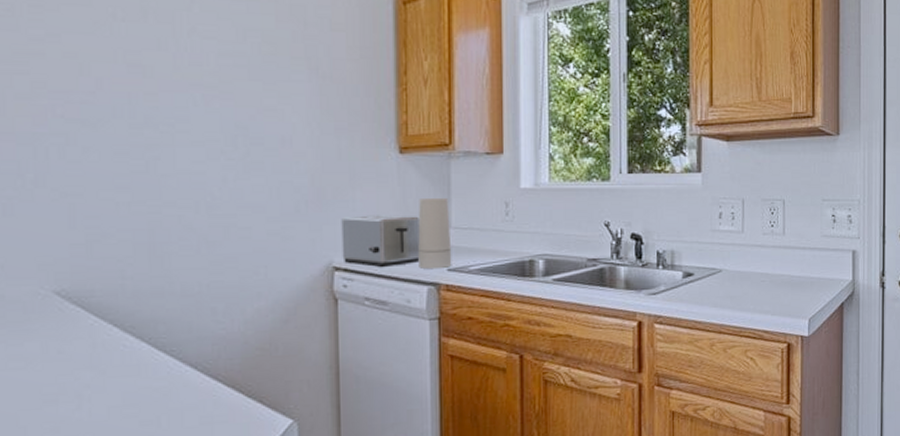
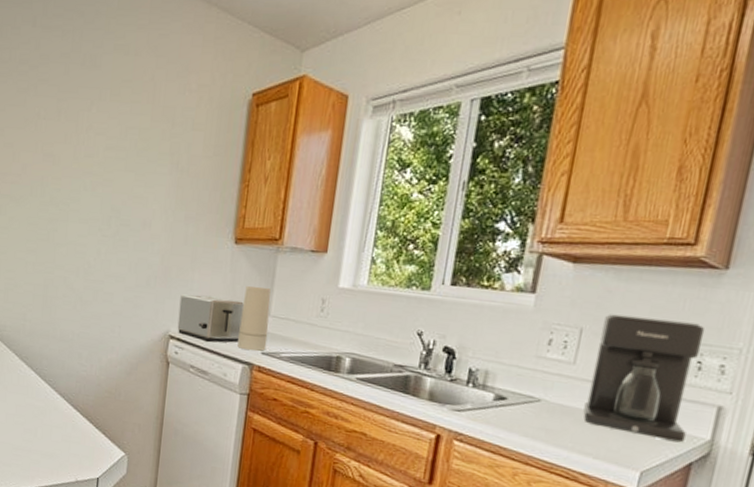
coffee maker: none [757,183,835,288] -> present [583,314,705,443]

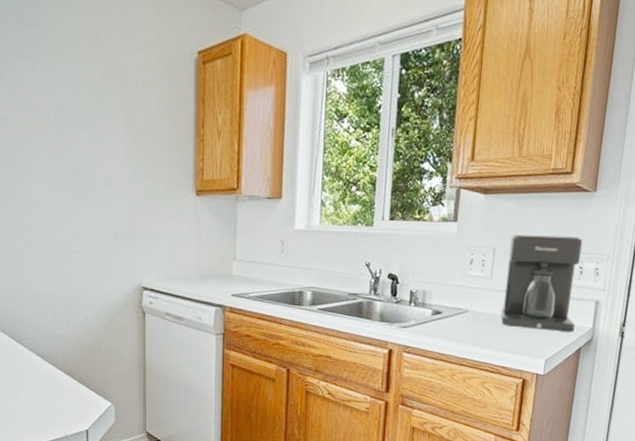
toaster: present [177,294,244,343] -> none [149,246,210,290]
canister: present [237,286,271,352] -> none [209,234,236,294]

